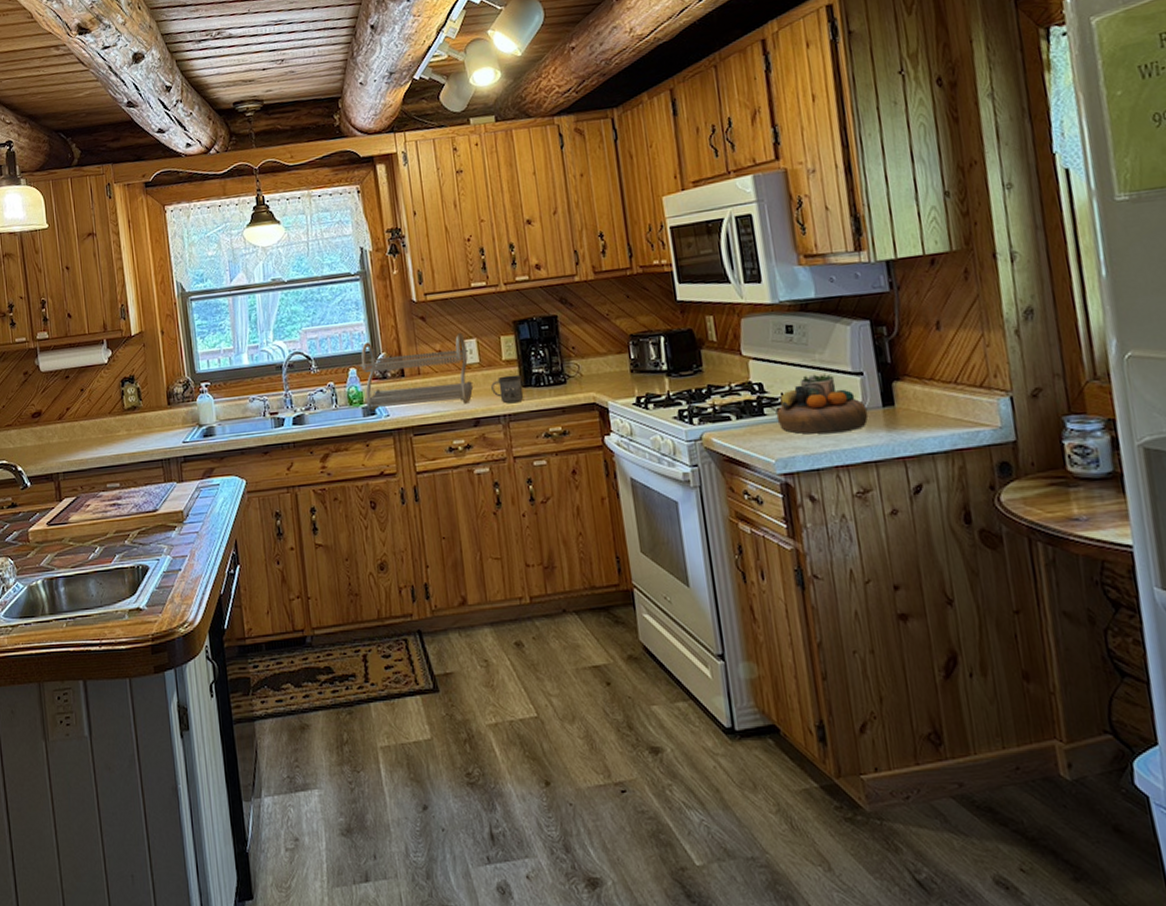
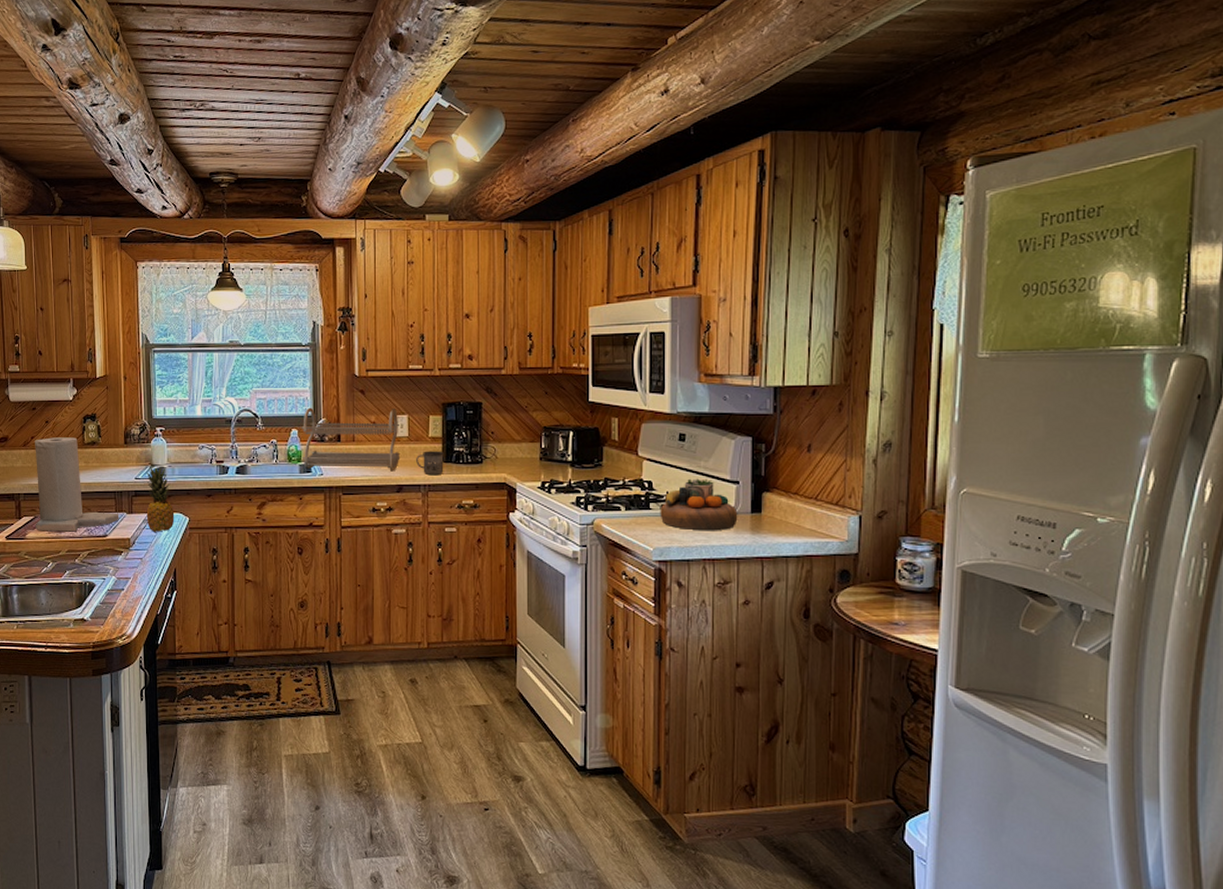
paper towel: none [70,403,169,512] -> present [35,437,119,532]
fruit: none [194,426,230,501] -> present [146,467,175,532]

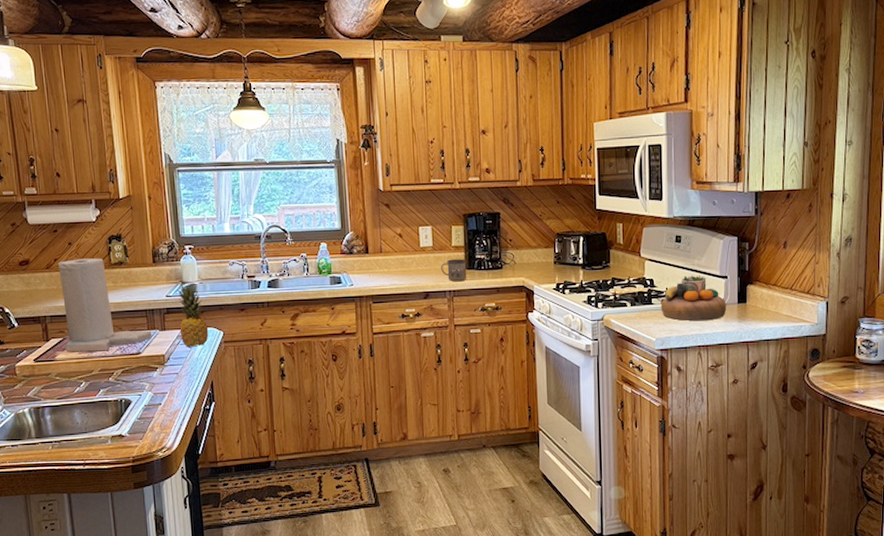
dish rack: present [301,407,401,472] -> none [330,220,426,281]

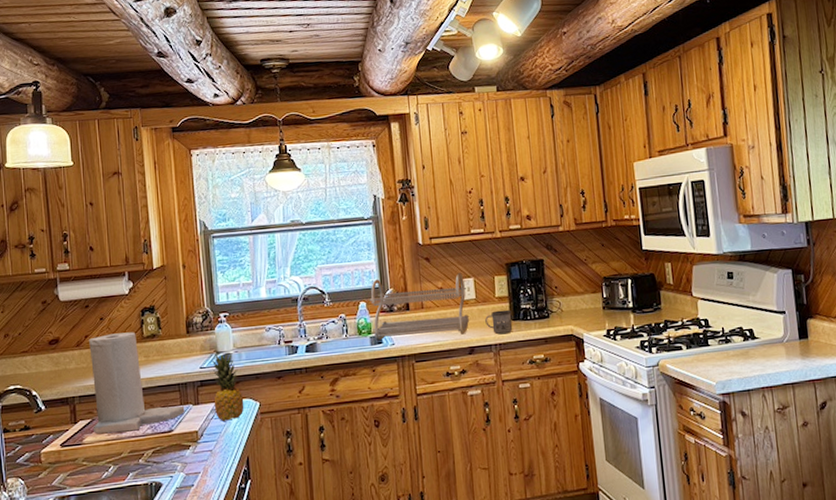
dish rack: none [330,220,426,281] -> present [369,272,470,342]
decorative bowl: present [660,275,727,321] -> none [717,311,788,361]

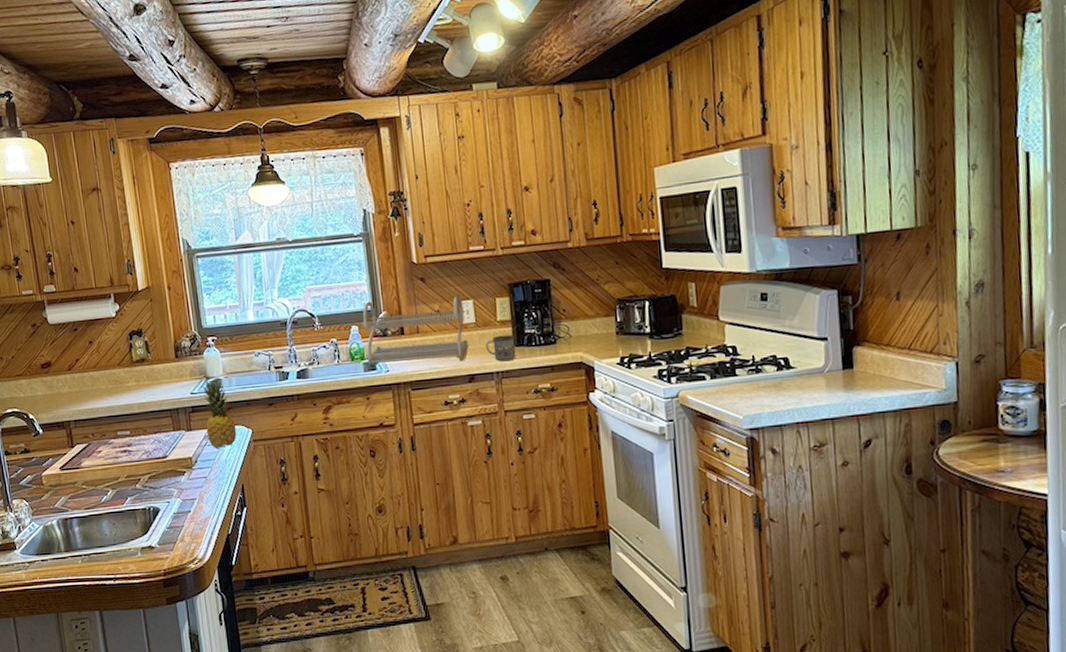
paper towel: present [89,332,185,434] -> none [80,356,178,458]

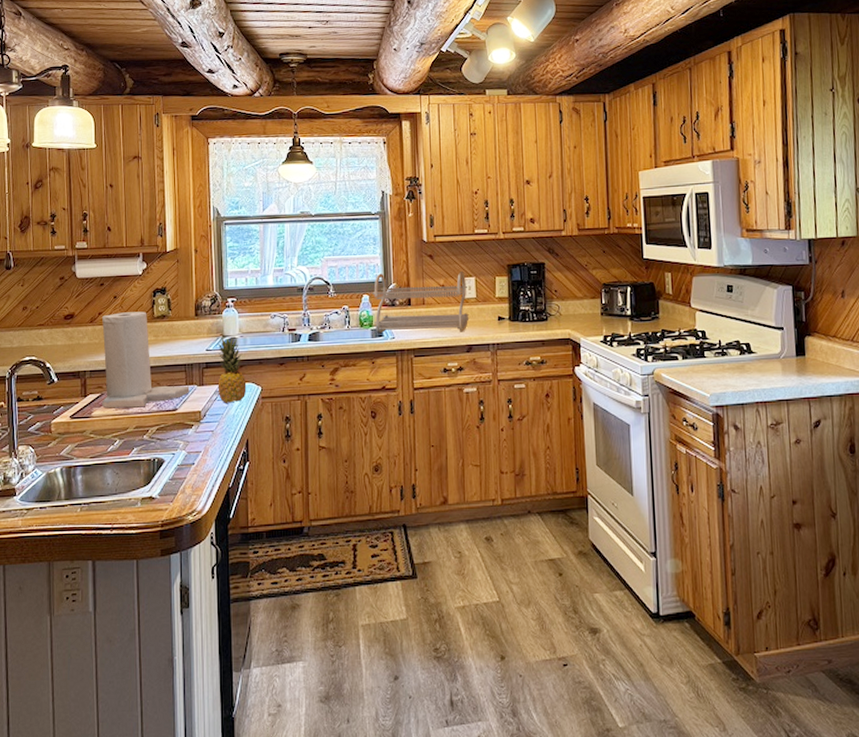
paper towel: none [80,356,178,458] -> present [101,311,190,408]
mug: present [486,334,516,362] -> none [484,310,511,335]

